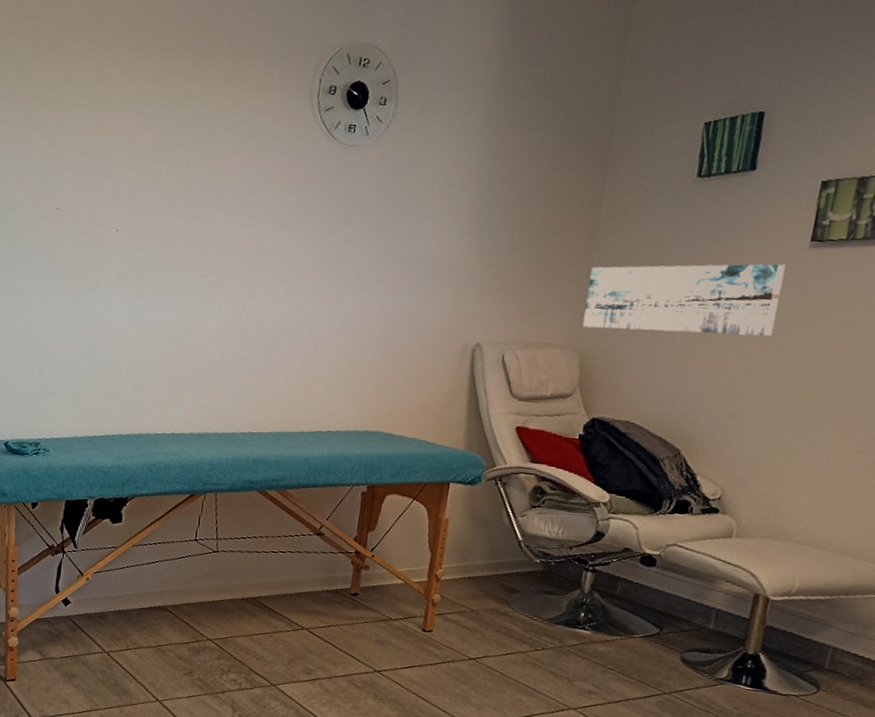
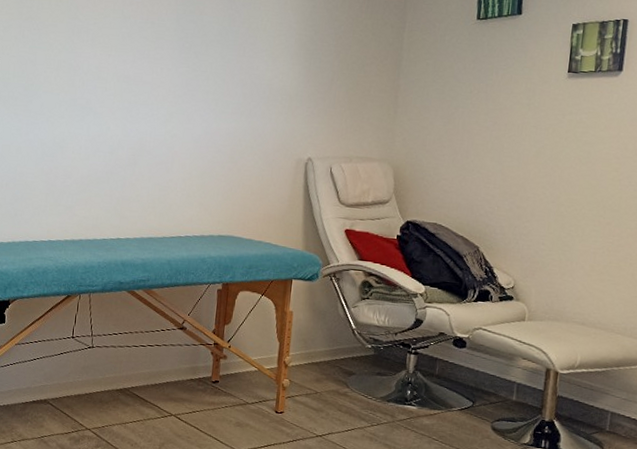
wall art: present [582,263,786,337] -> none [394,91,550,151]

